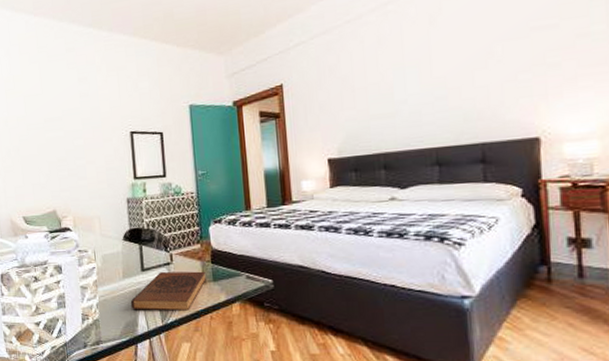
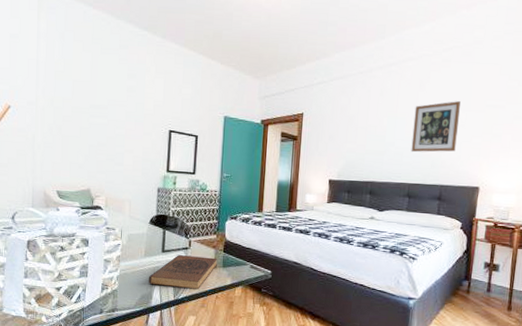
wall art: none [428,30,495,108] -> present [411,101,461,153]

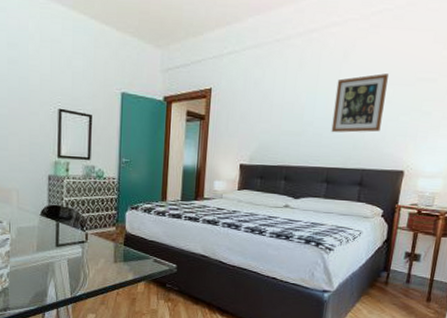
book: present [148,254,217,290] -> none [42,248,117,286]

